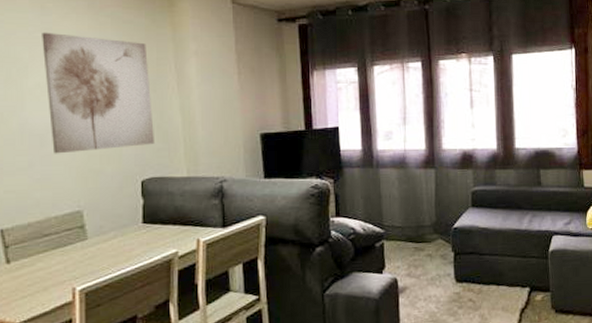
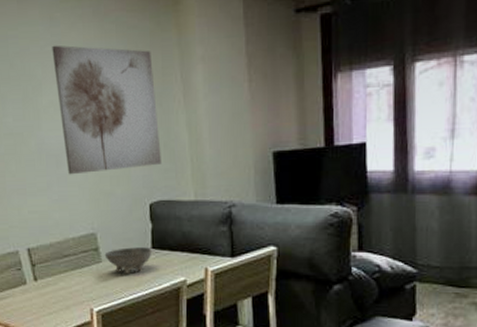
bowl: none [91,222,143,249] -> present [104,247,152,274]

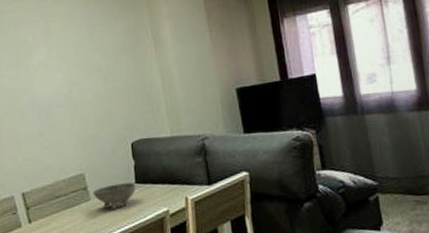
wall art: present [52,45,161,175] -> none [41,13,139,123]

